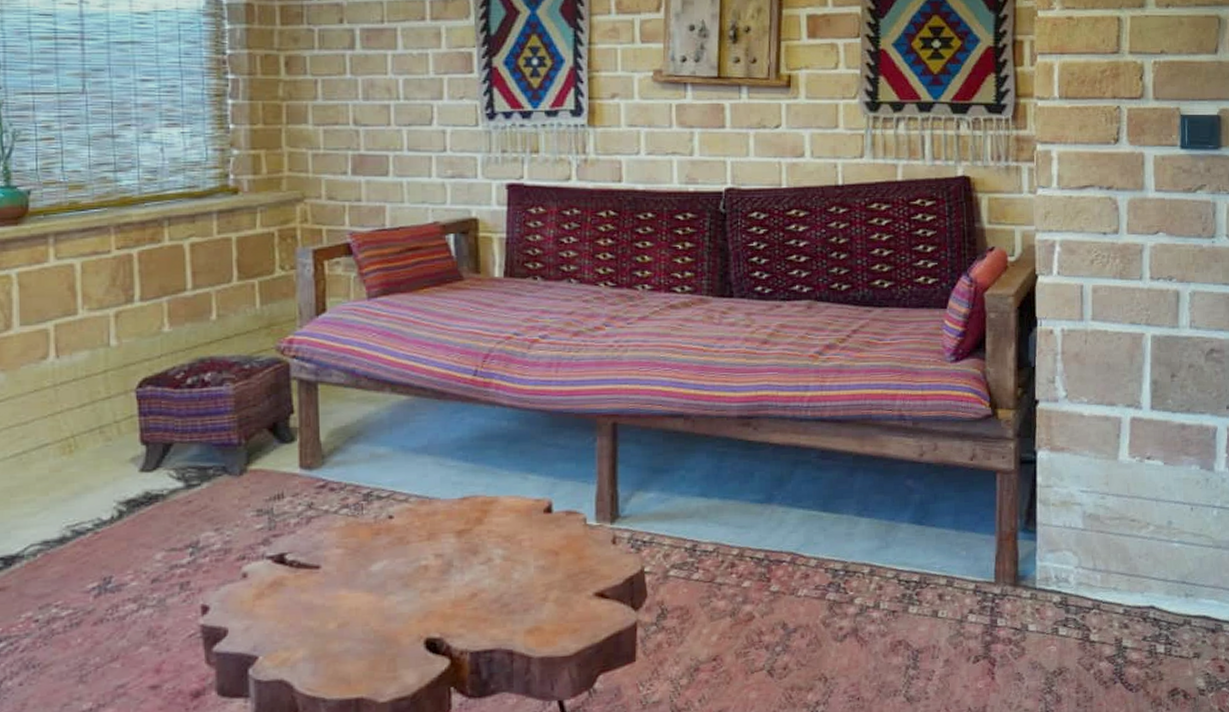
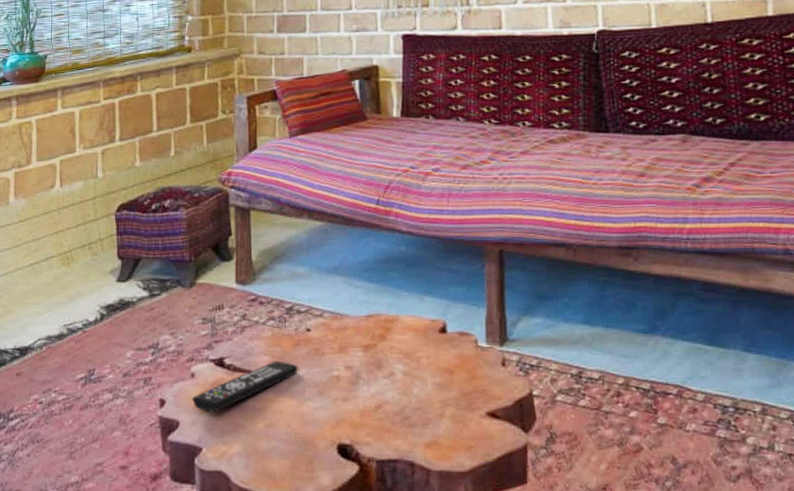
remote control: none [245,553,378,616] -> present [193,360,298,413]

